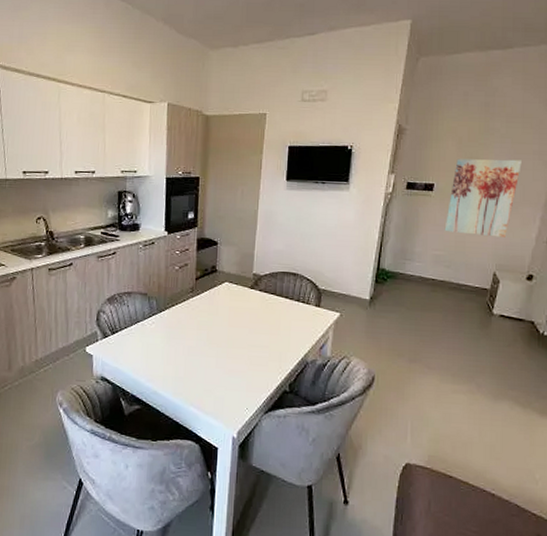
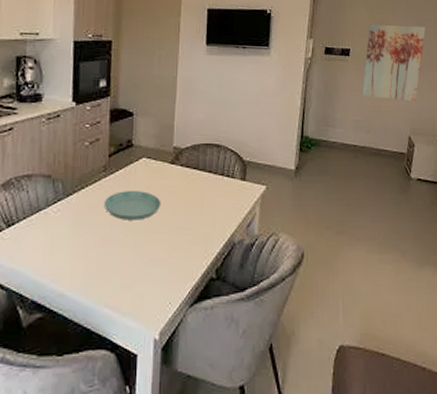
saucer: none [191,310,241,336] -> present [103,191,161,220]

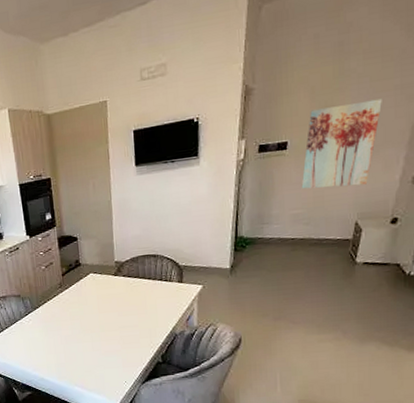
saucer: present [103,191,161,220] -> none [63,300,110,324]

